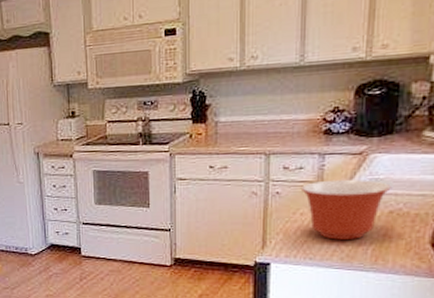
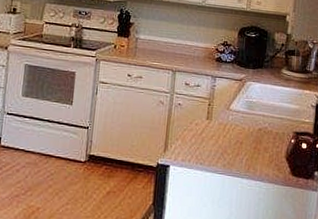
mixing bowl: present [302,179,391,240] -> none [198,98,260,150]

